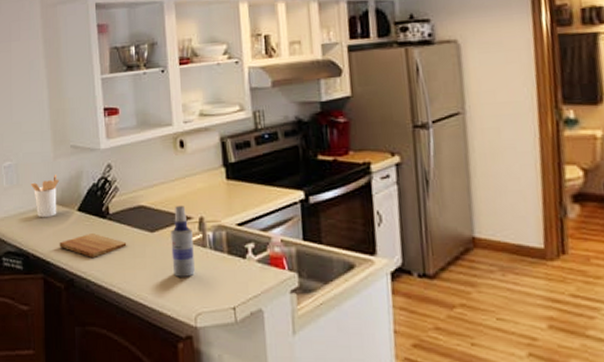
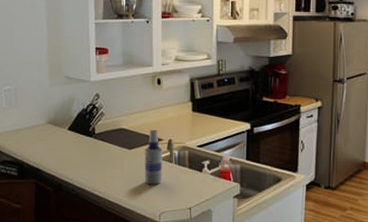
utensil holder: present [31,175,59,218] -> none [28,100,53,135]
cutting board: present [59,233,127,257] -> none [50,149,108,167]

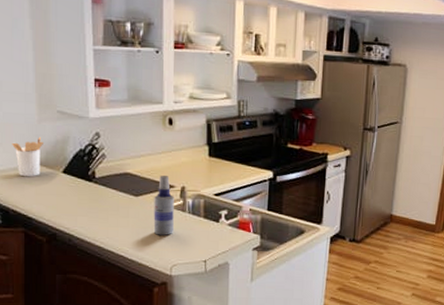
utensil holder: none [28,100,53,135] -> present [12,137,43,177]

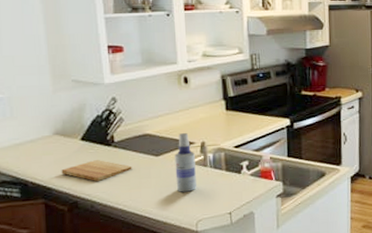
utensil holder: present [12,137,43,177] -> none [27,107,60,148]
cutting board: none [42,194,111,215] -> present [61,160,132,181]

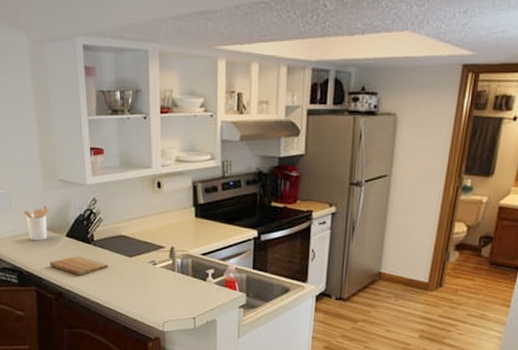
utensil holder: none [27,107,60,148] -> present [23,204,49,241]
spray bottle: present [175,133,196,192] -> none [146,237,164,294]

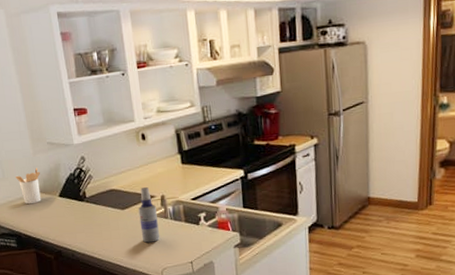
cutting board: present [50,256,109,275] -> none [46,214,103,233]
spray bottle: none [146,237,164,294] -> present [138,187,160,243]

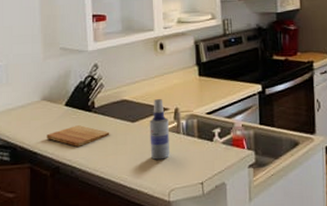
utensil holder: present [16,168,42,205] -> none [20,74,48,113]
cutting board: none [46,214,103,233] -> present [46,125,110,147]

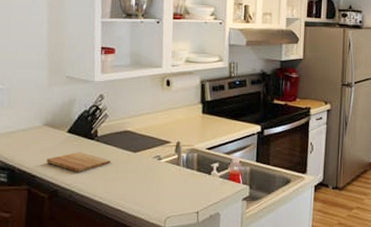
spray bottle: present [149,99,169,160] -> none [149,132,170,189]

